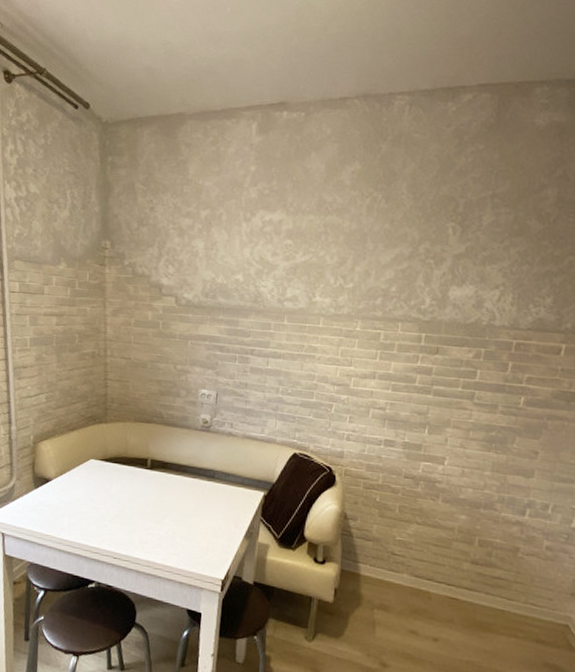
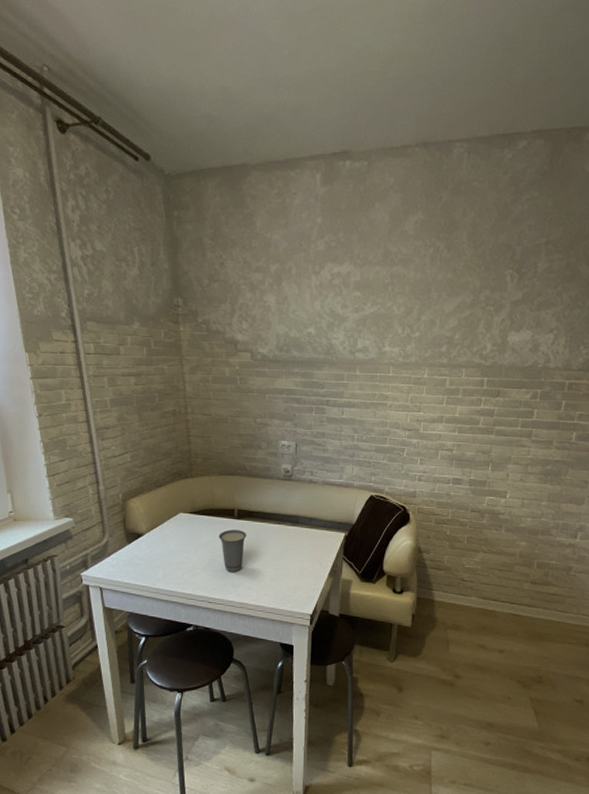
cup: none [129,480,159,527] -> present [218,530,247,573]

